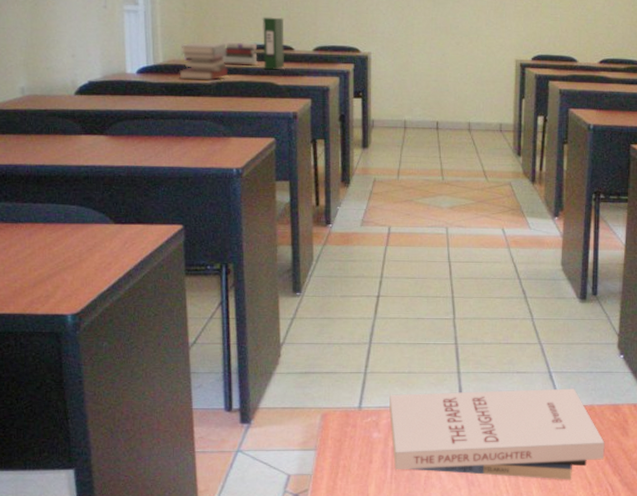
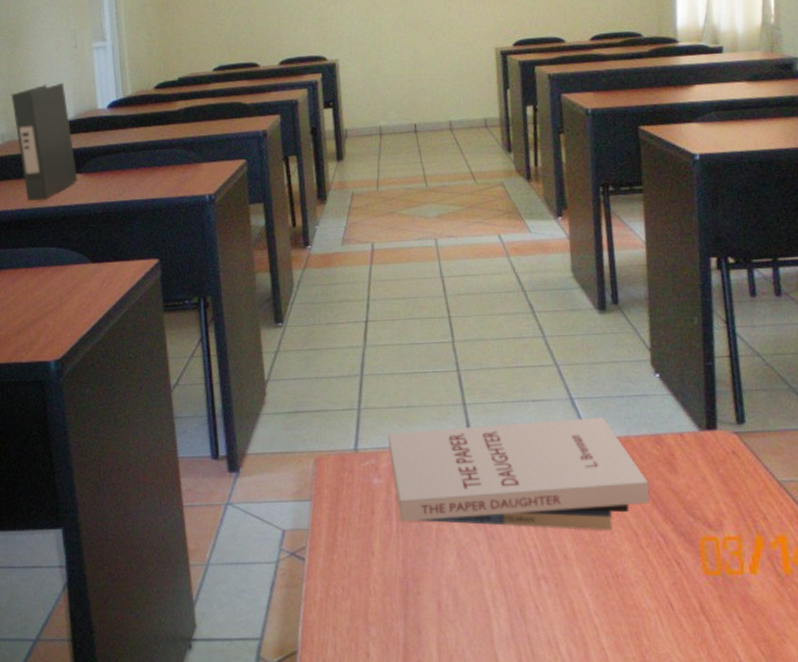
binder: none [33,42,103,158] -> present [11,82,78,201]
books: present [179,42,229,80] -> none [148,67,196,108]
books: present [222,42,259,66] -> none [188,64,225,89]
binder: present [262,17,285,70] -> none [225,35,251,90]

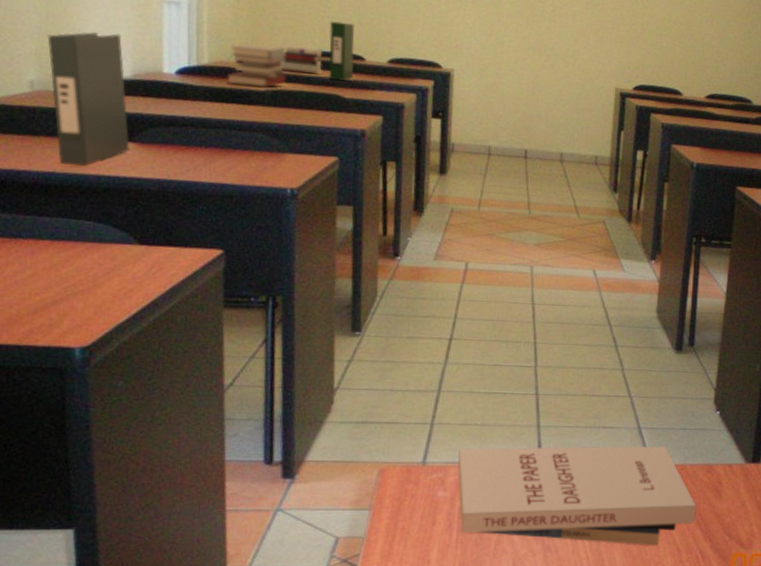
books: none [148,67,196,108] -> present [227,43,287,87]
books: none [188,64,225,89] -> present [279,46,323,75]
binder: none [225,35,251,90] -> present [329,21,355,81]

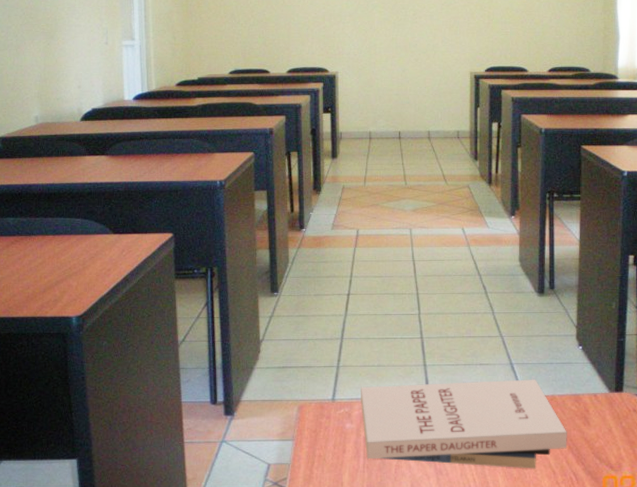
binder: present [47,31,130,166] -> none [45,74,104,177]
books: present [227,43,287,87] -> none [170,69,213,103]
books: present [279,46,323,75] -> none [206,69,239,89]
binder: present [329,21,355,81] -> none [241,45,262,92]

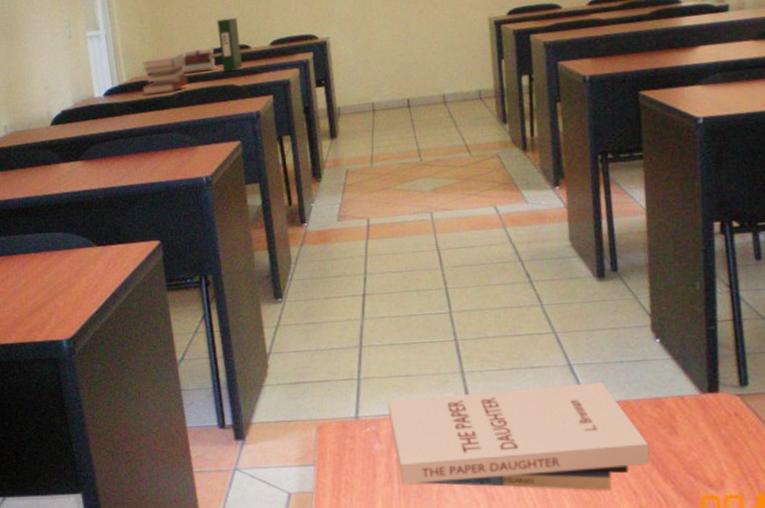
books: none [170,69,213,103] -> present [142,52,189,95]
books: none [206,69,239,89] -> present [181,48,217,73]
binder: none [241,45,262,92] -> present [216,17,242,73]

